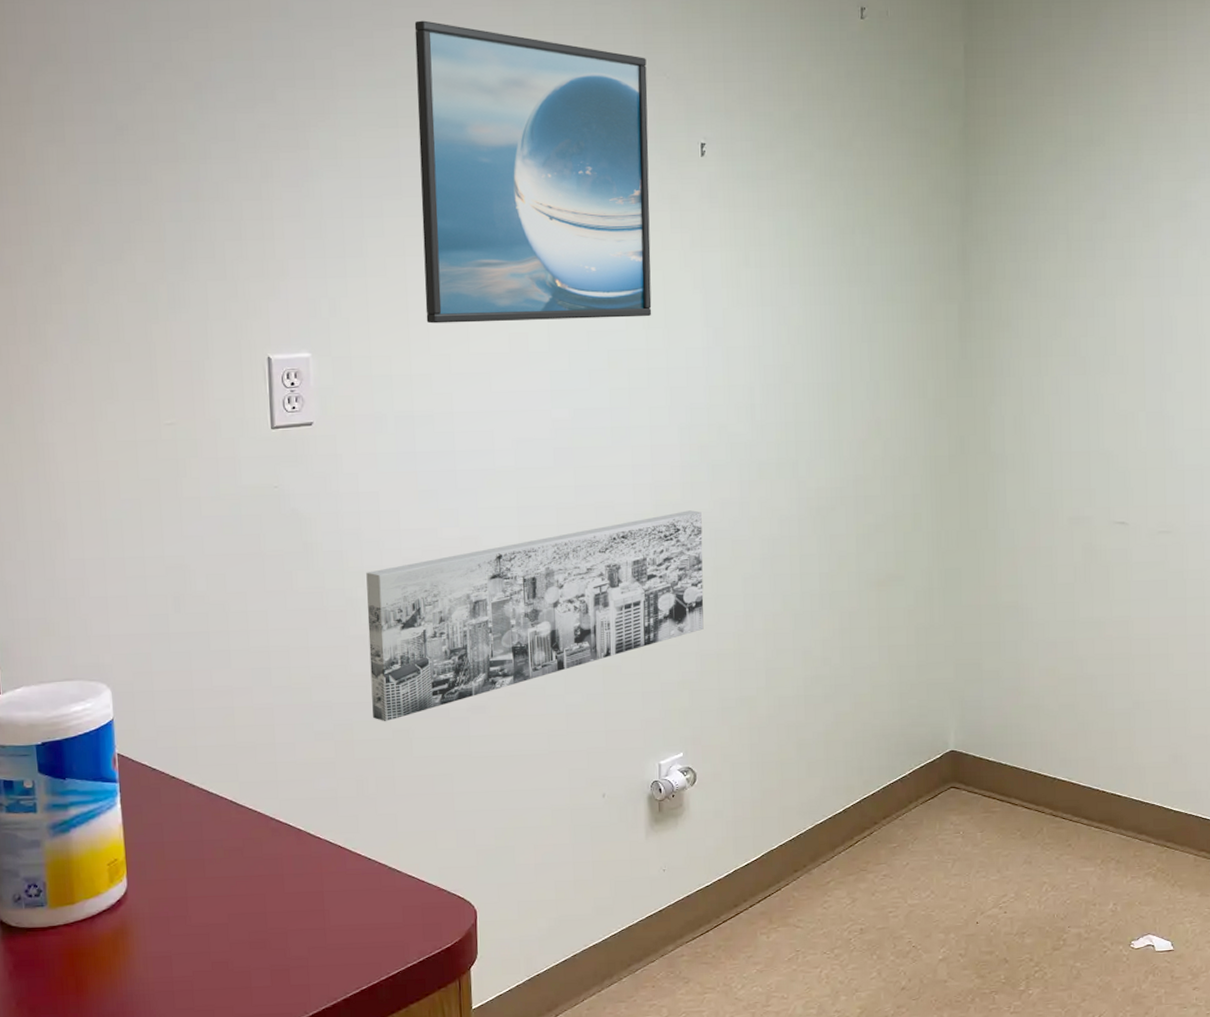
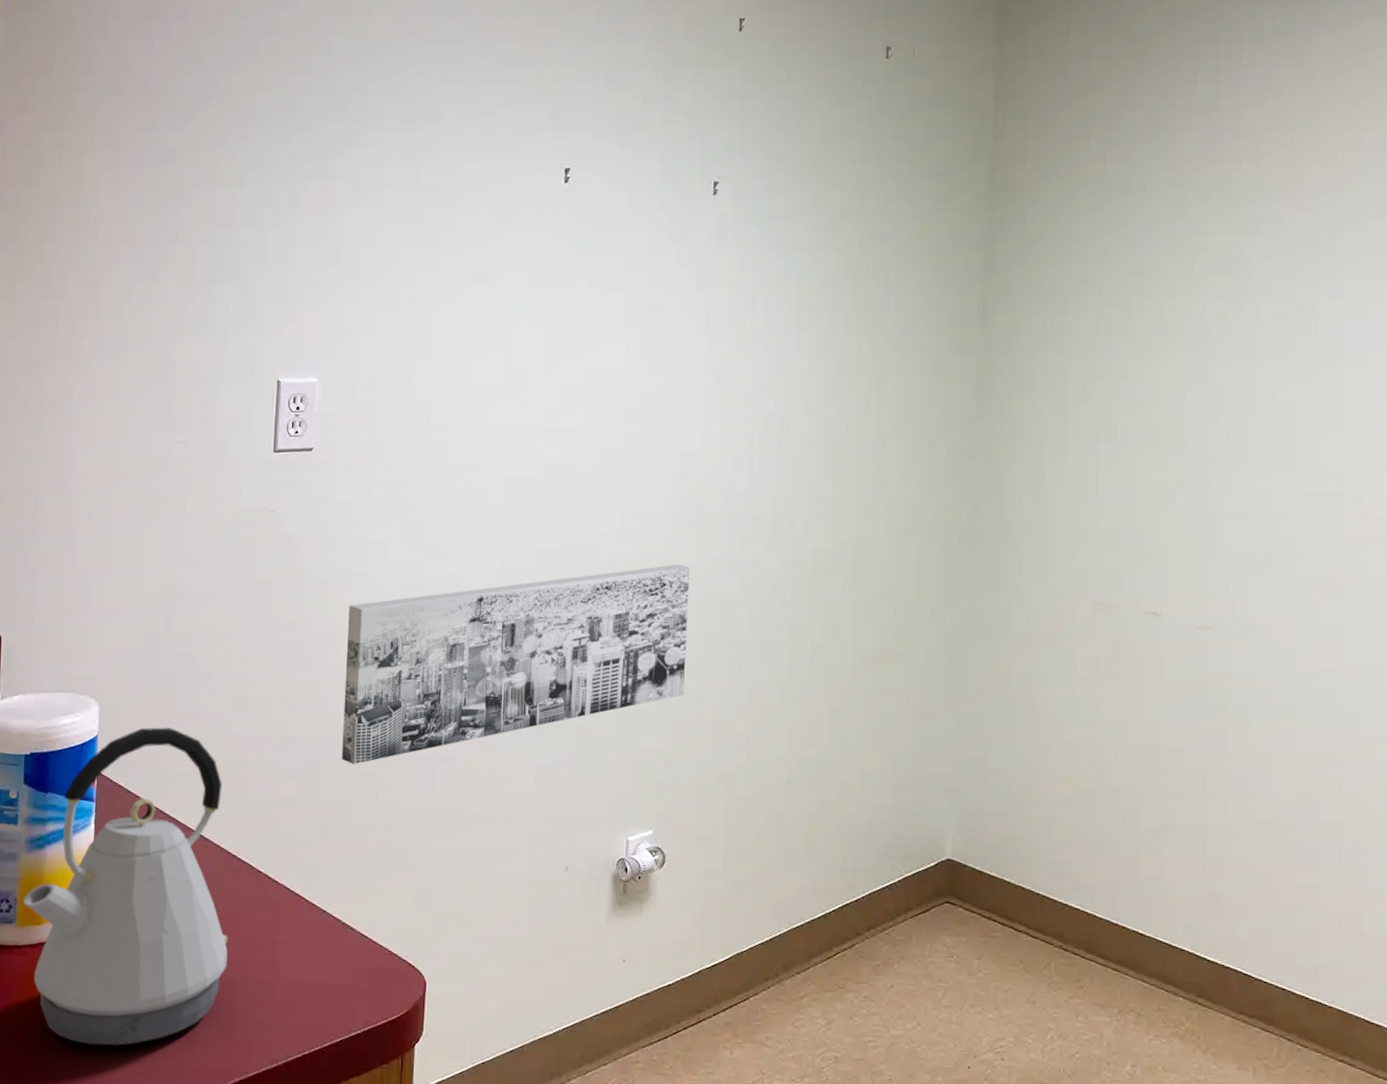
kettle: none [52,704,276,1008] -> present [23,727,228,1046]
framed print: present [414,20,652,324] -> none [430,56,665,358]

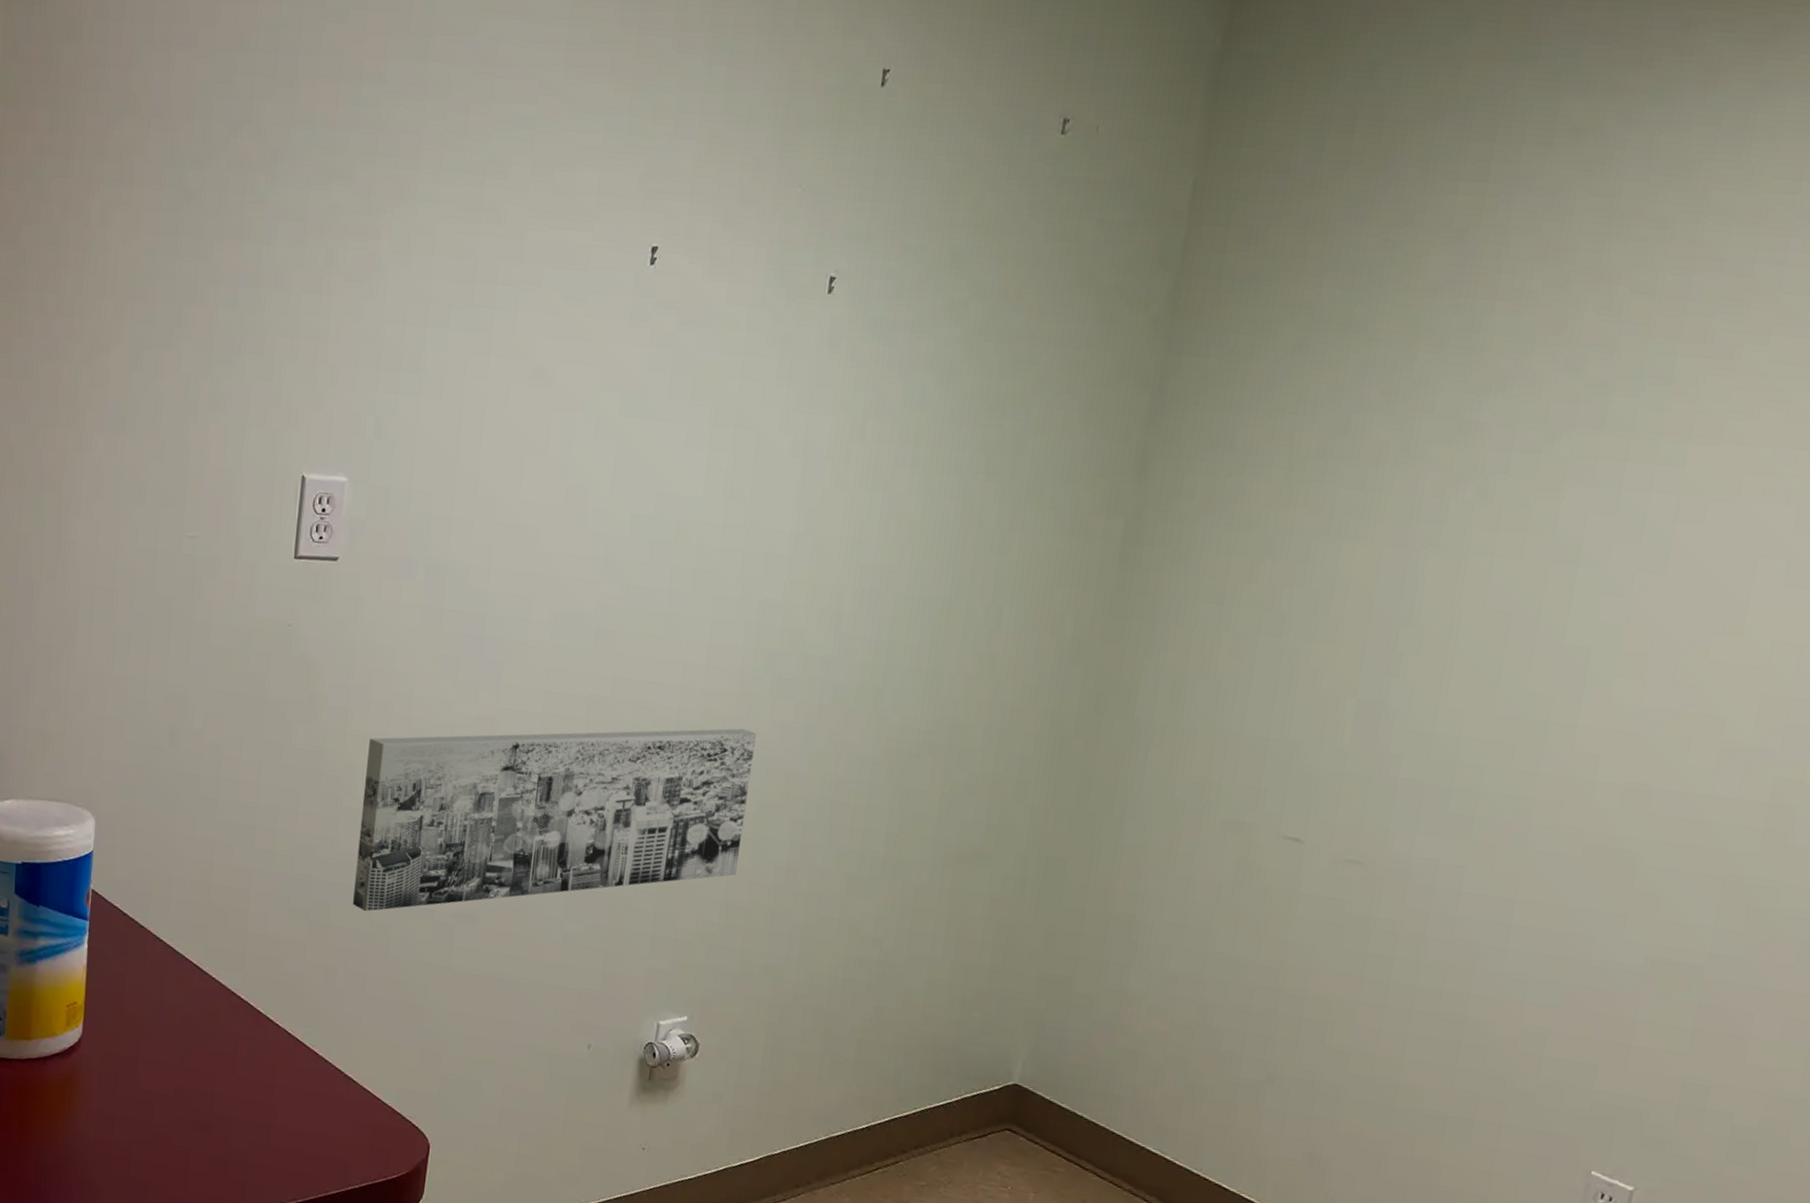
kettle: present [23,727,228,1046] -> none [12,847,224,1171]

